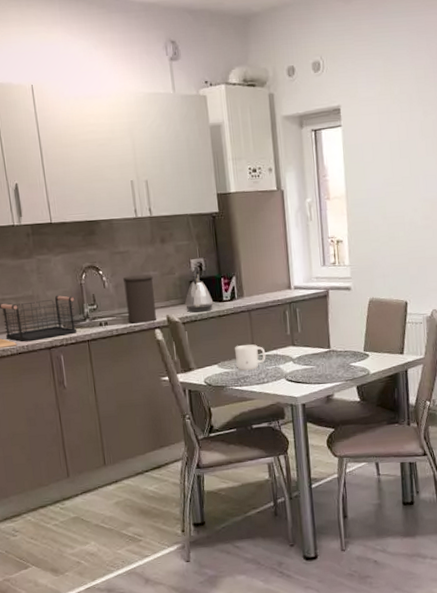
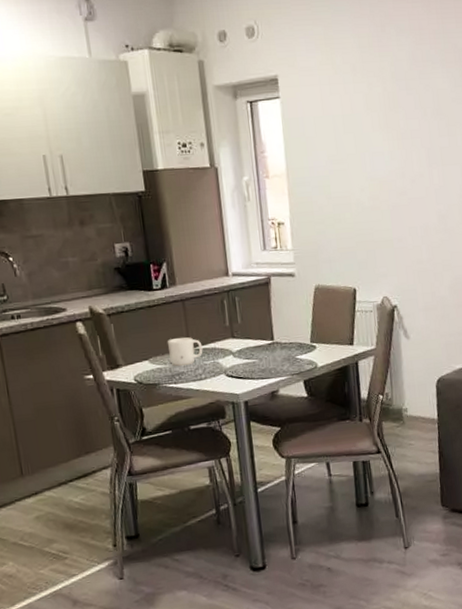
canister: present [122,274,157,324] -> none [36,261,78,316]
kettle: present [184,267,214,313] -> none [109,252,142,304]

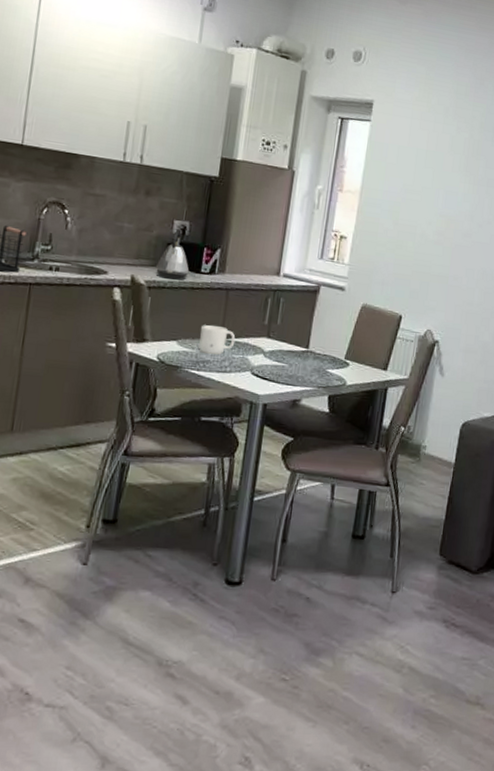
kettle: none [109,252,142,304] -> present [155,229,190,281]

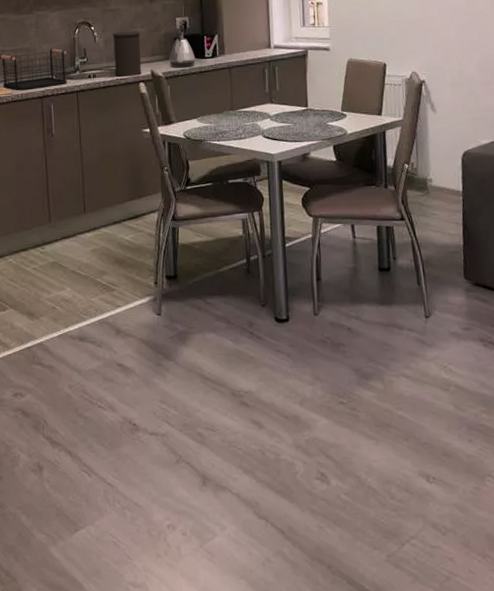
canister: none [84,222,127,279] -> present [112,31,142,77]
mug: present [199,325,236,355] -> none [213,100,244,126]

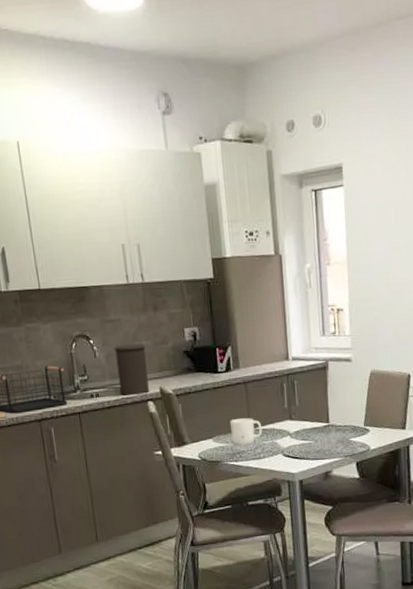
kettle: present [168,25,196,69] -> none [178,336,208,385]
mug: none [213,100,244,126] -> present [229,417,263,446]

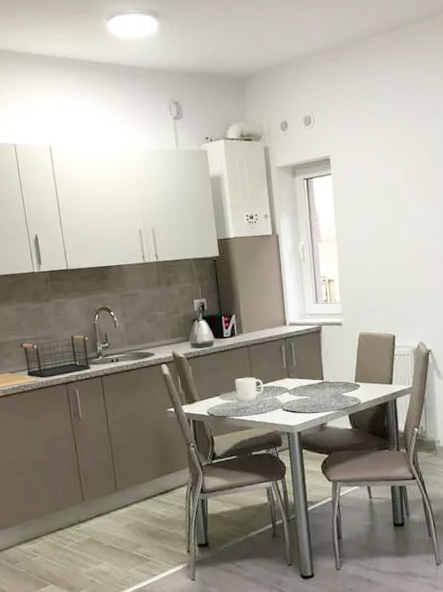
canister: present [114,344,150,396] -> none [132,314,164,360]
kettle: none [178,336,208,385] -> present [188,306,215,349]

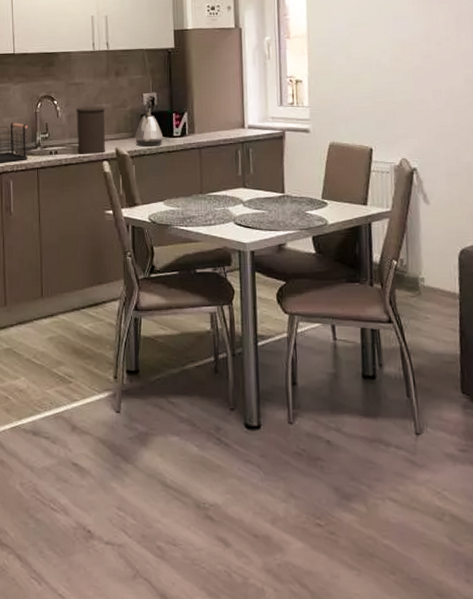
canister: none [132,314,164,360] -> present [75,106,106,154]
mug: present [234,377,264,402] -> none [181,182,215,211]

